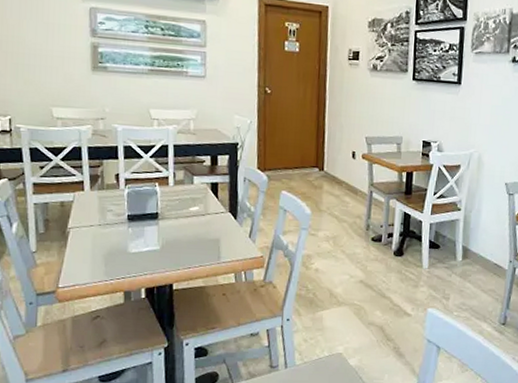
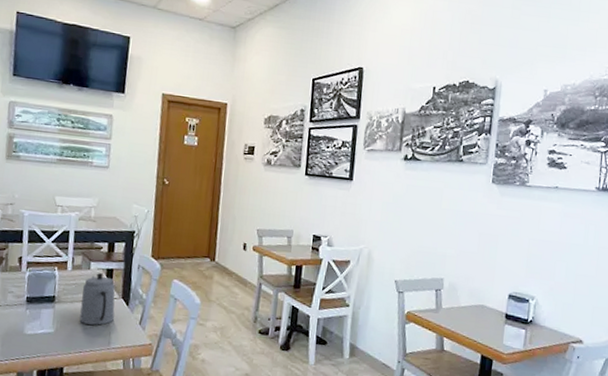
teapot: none [186,187,223,240] -> present [79,273,115,326]

